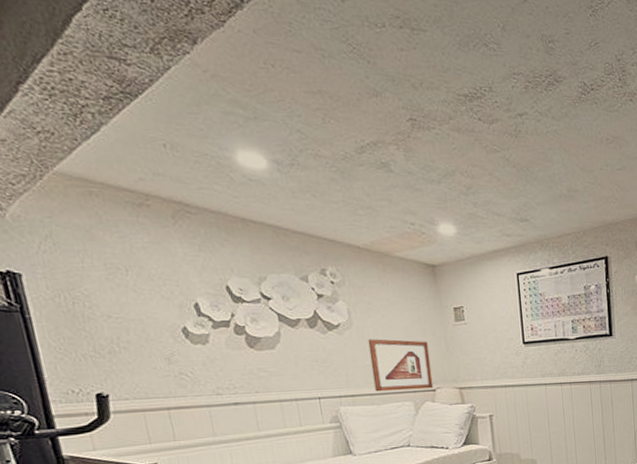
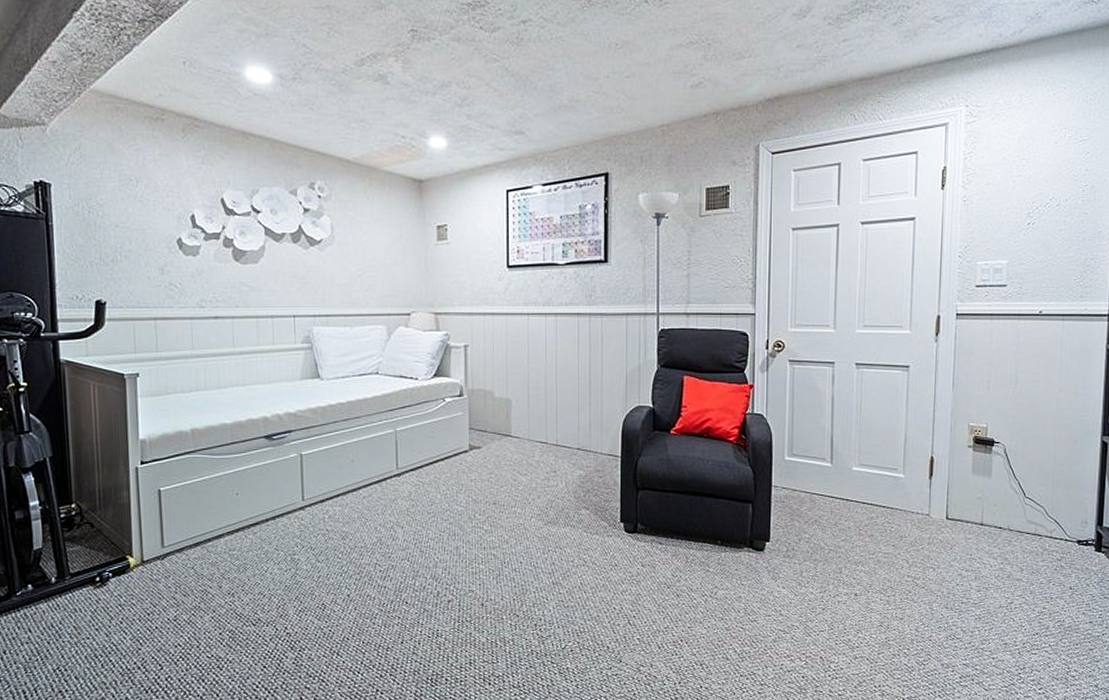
picture frame: present [368,339,434,392] -> none [347,256,409,313]

